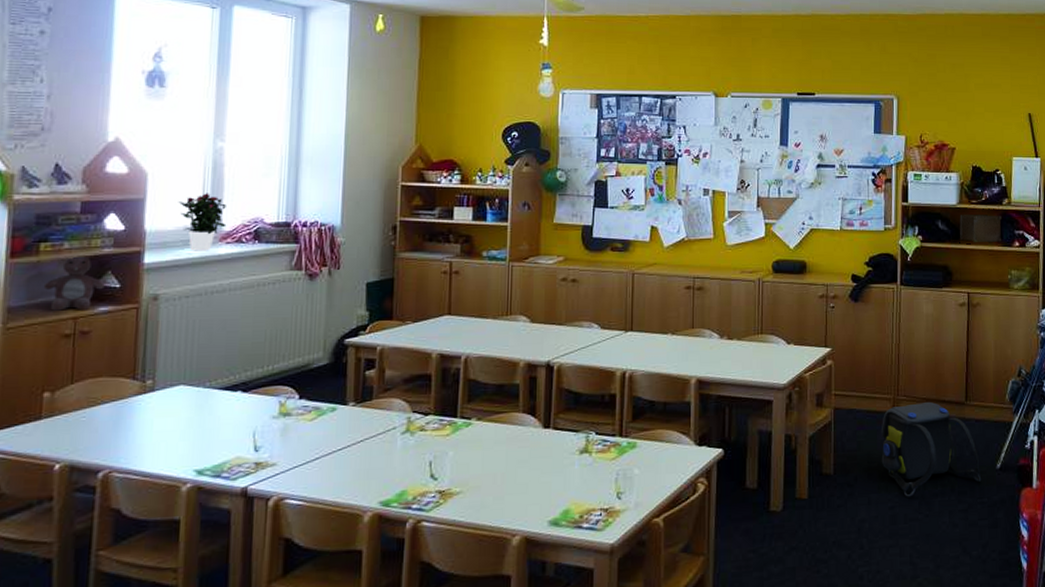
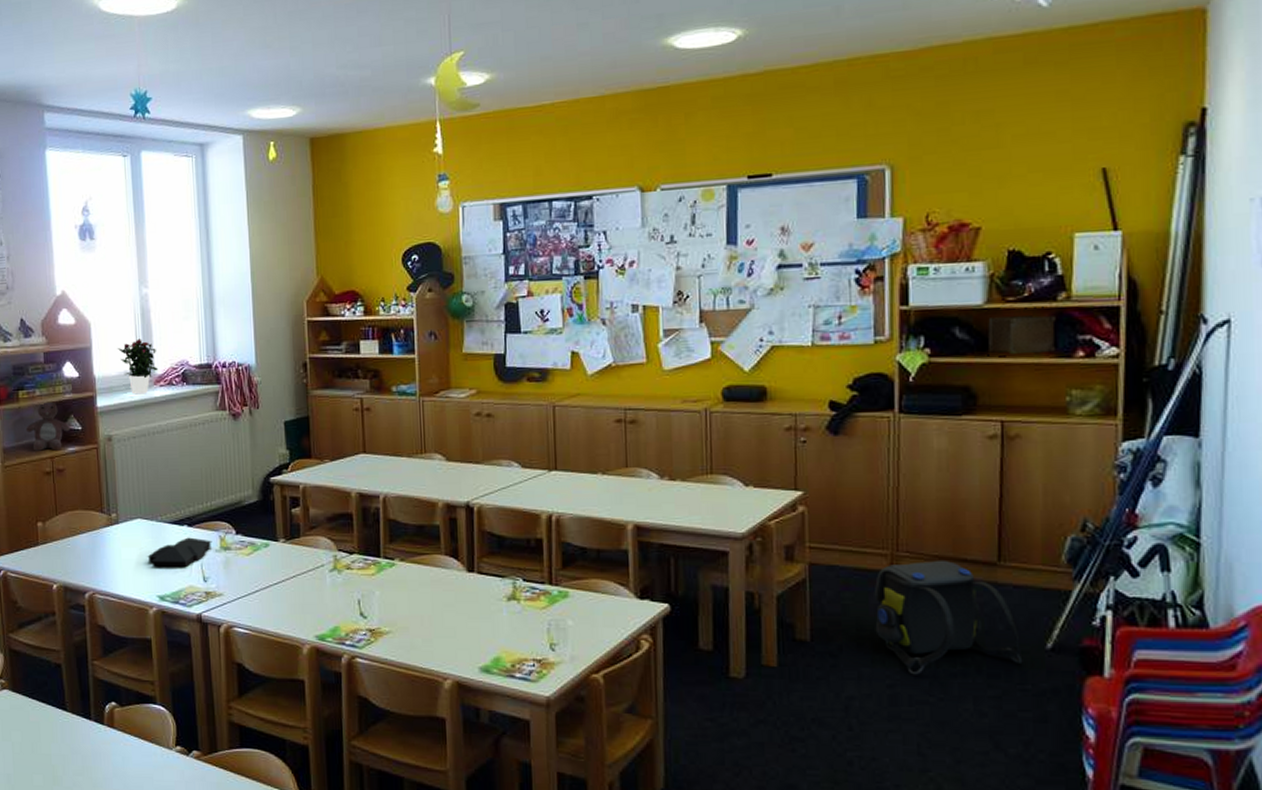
papers: none [187,404,270,438] -> present [147,537,212,568]

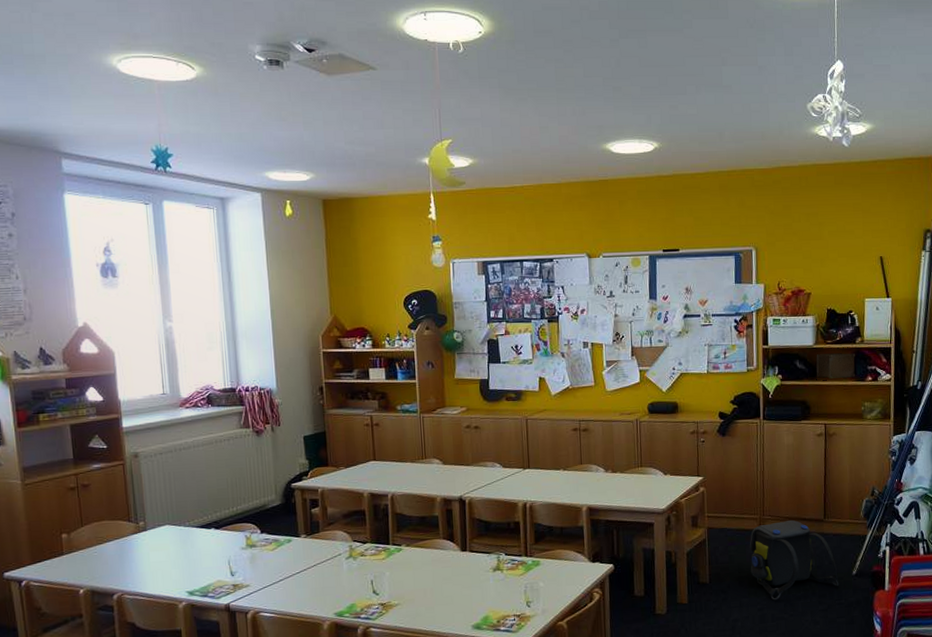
stuffed animal: present [25,401,70,451] -> none [47,423,95,469]
potted flower: present [117,338,158,395] -> none [142,366,184,416]
papers: present [147,537,212,568] -> none [176,538,239,567]

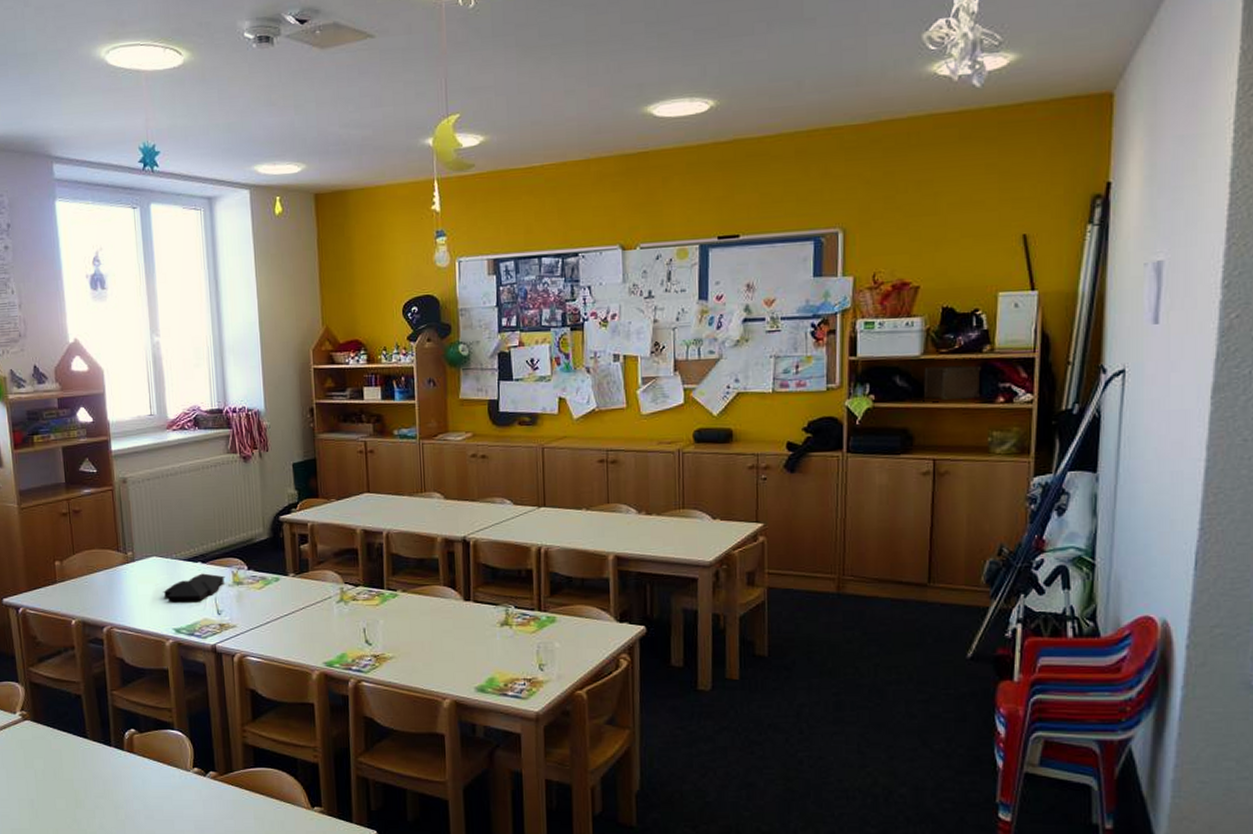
papers: none [176,538,239,567] -> present [163,573,225,602]
shoulder bag: present [749,519,839,600] -> none [823,582,947,684]

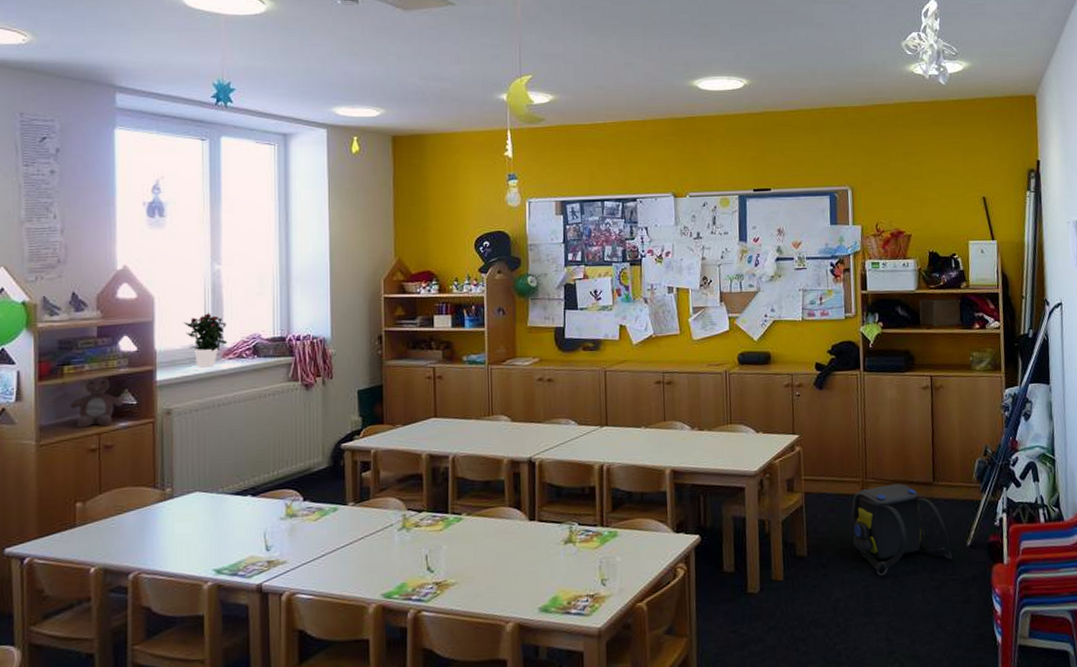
stuffed animal: none [41,445,86,493] -> present [69,376,123,428]
potted flower: none [130,385,171,439] -> present [183,313,228,368]
papers: present [163,573,225,602] -> none [204,507,278,540]
shoulder bag: none [823,582,947,684] -> present [851,483,953,576]

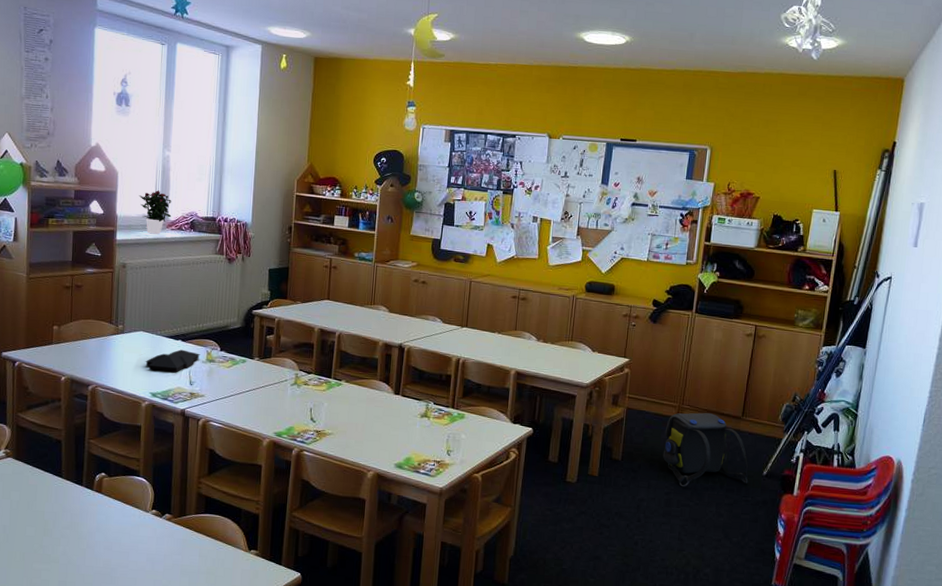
stuffed animal: present [69,376,123,428] -> none [51,229,91,270]
papers: none [204,507,278,540] -> present [145,349,201,373]
decorative box: present [918,299,962,327] -> none [754,257,796,284]

